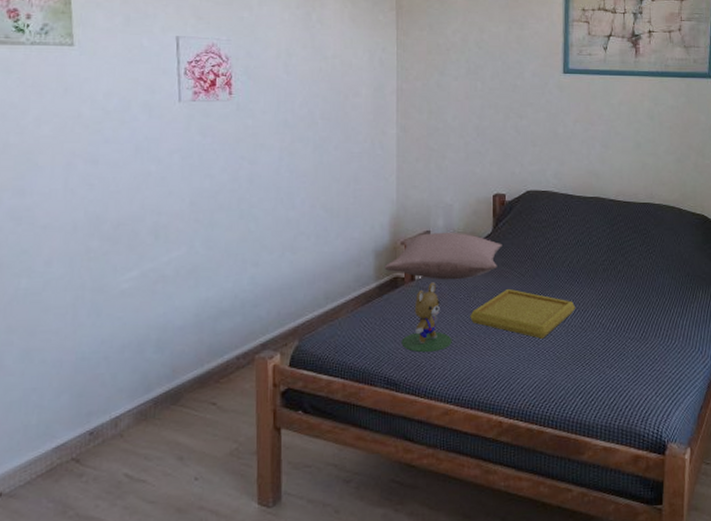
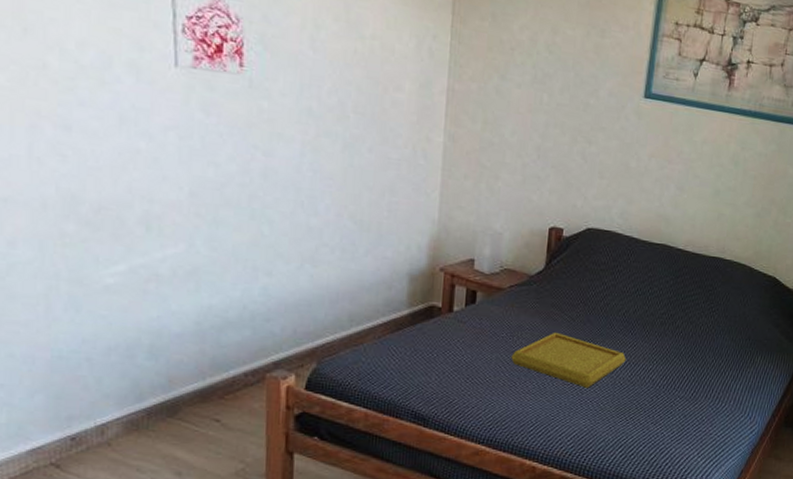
pillow: present [384,232,502,280] -> none [419,261,554,317]
teddy bear: present [401,282,452,353] -> none [433,316,490,390]

